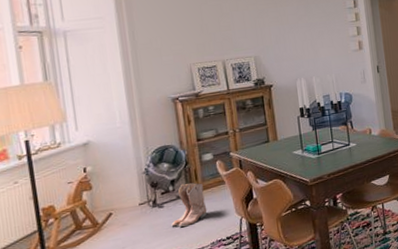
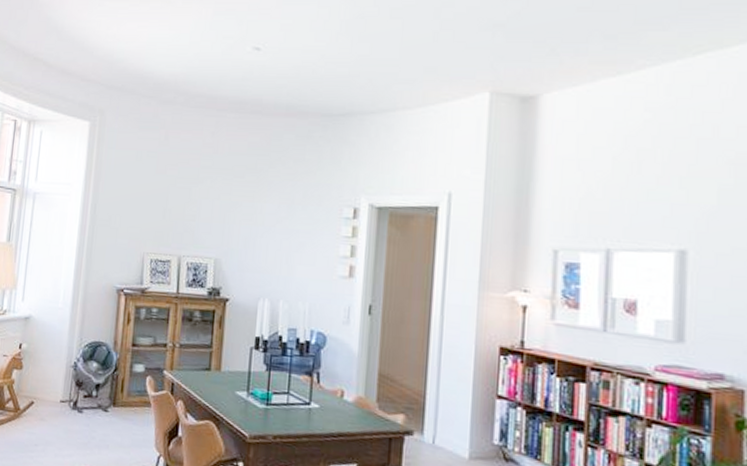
boots: present [171,183,208,227] -> none [85,391,127,445]

